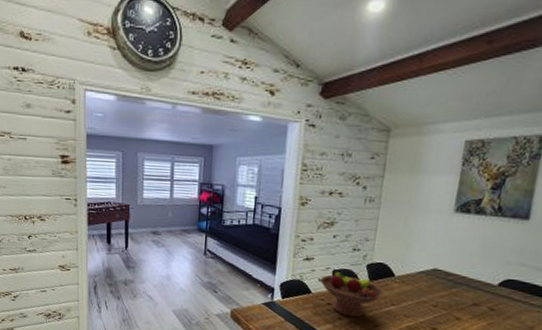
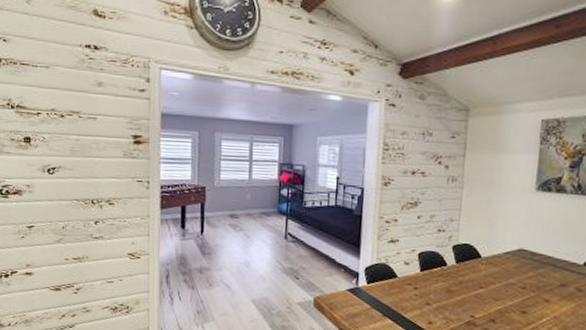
fruit bowl: present [320,268,384,318] -> none [406,250,471,302]

